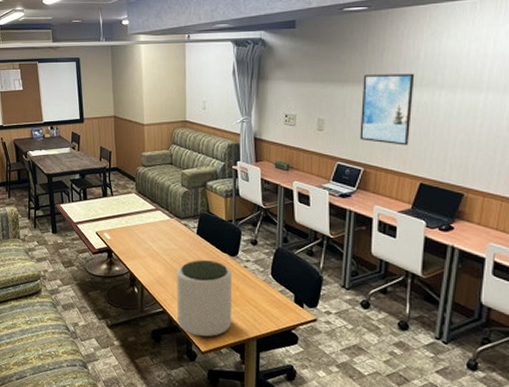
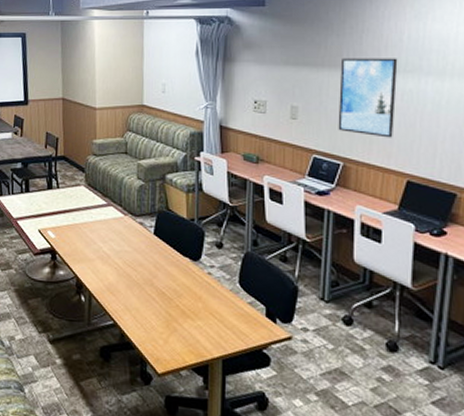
plant pot: present [176,260,233,337] -> none [129,264,194,356]

